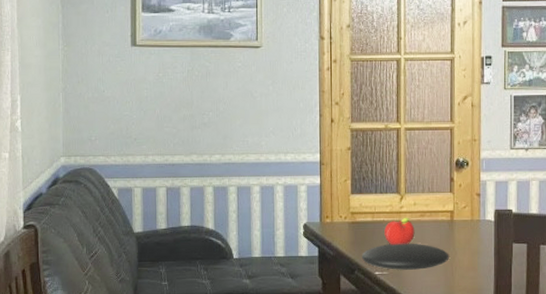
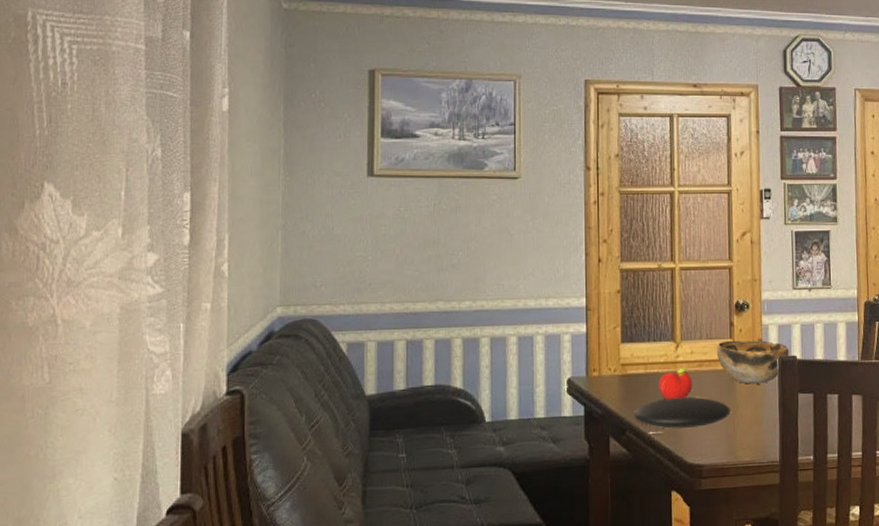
decorative bowl: none [437,194,505,234] -> present [716,340,789,384]

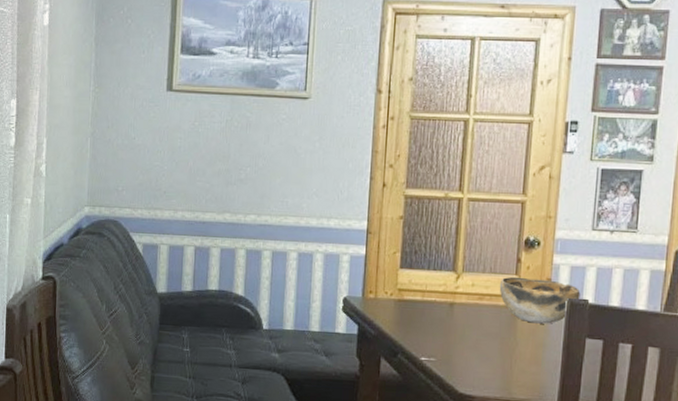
plate: present [633,397,730,429] -> none [406,327,509,359]
fruit: present [658,367,693,400] -> none [435,299,471,329]

